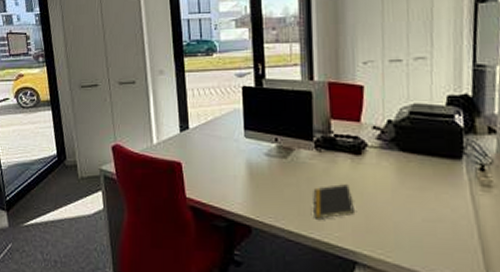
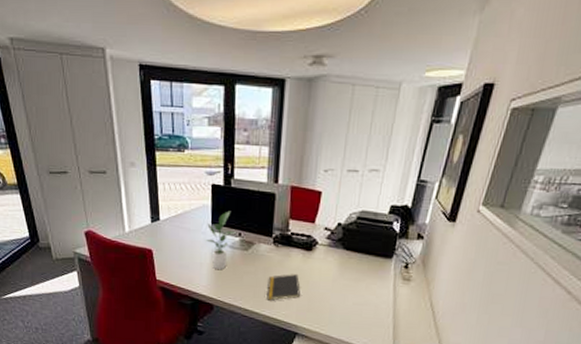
potted plant: none [238,114,272,182] -> present [205,211,236,269]

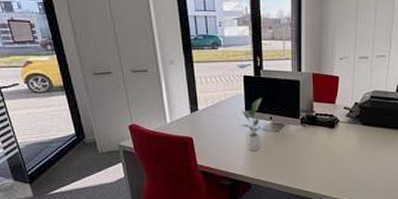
notepad: present [266,274,300,301] -> none [298,150,327,175]

